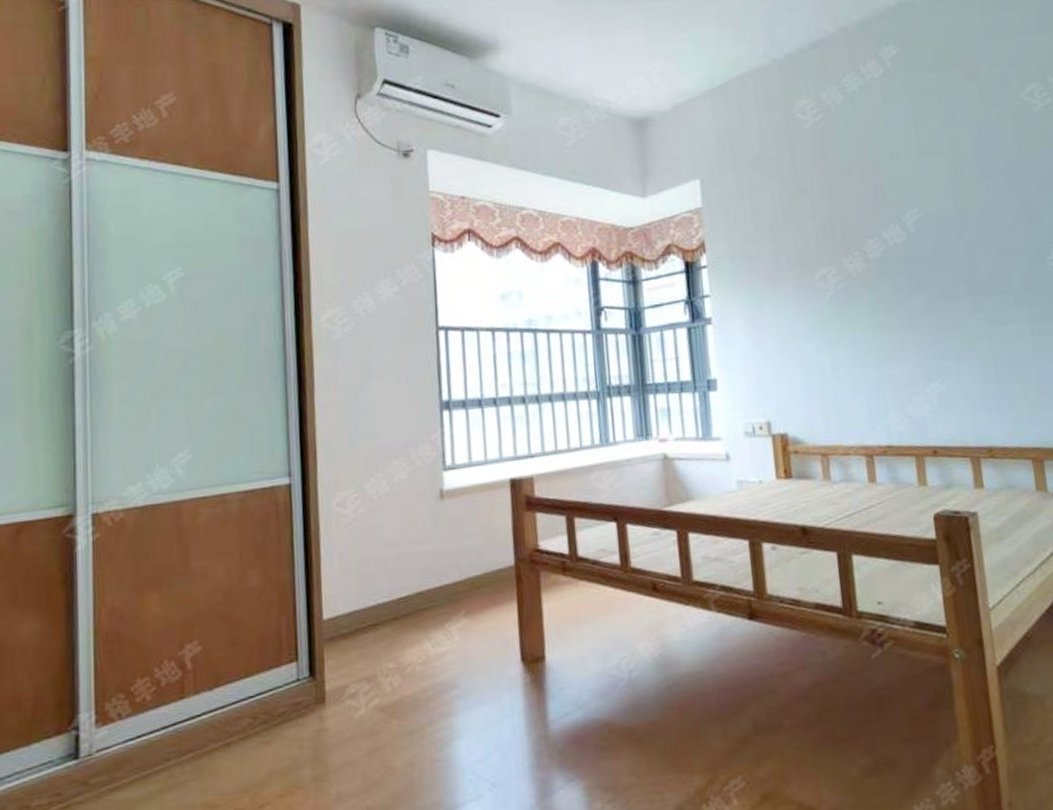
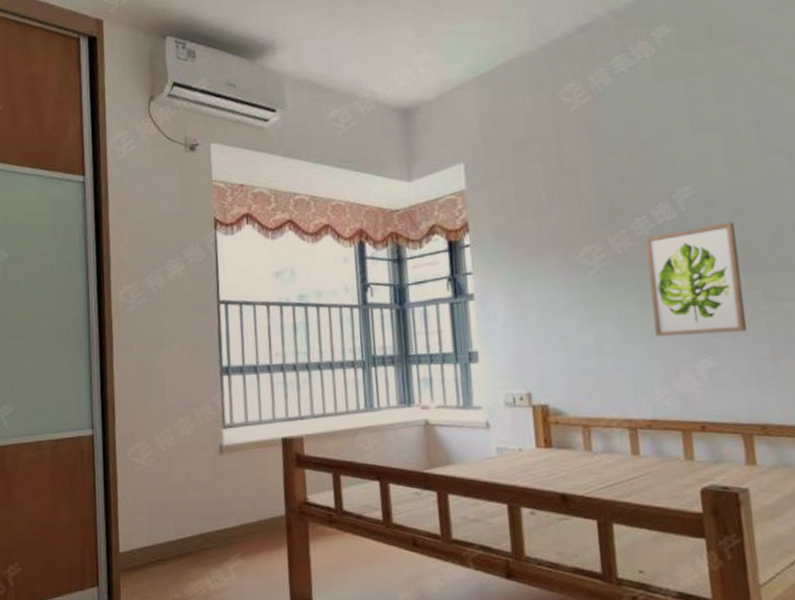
wall art: none [877,245,972,361] -> present [645,222,747,337]

